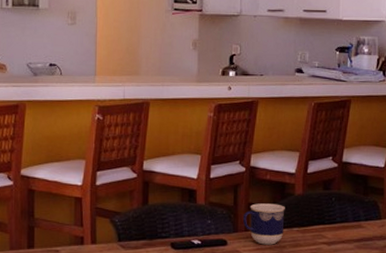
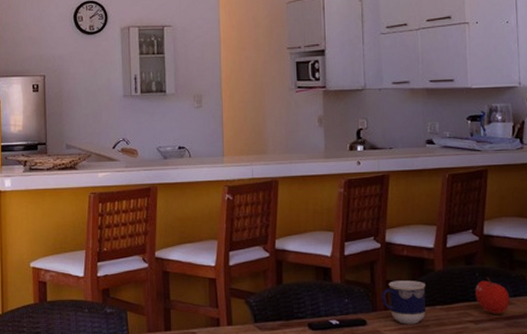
fruit: none [330,202,362,237] -> present [475,278,510,314]

